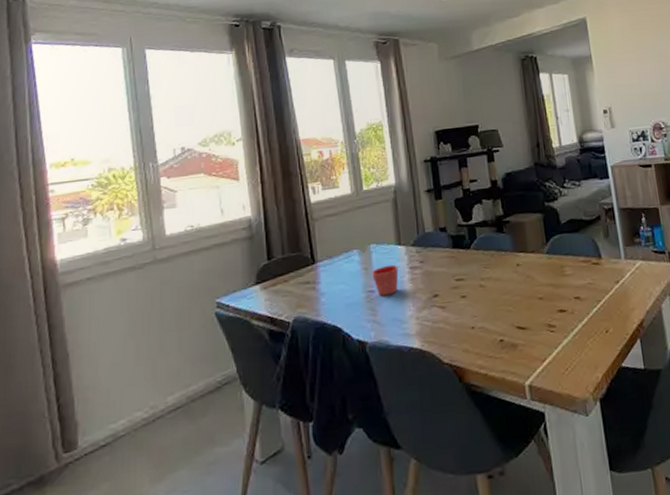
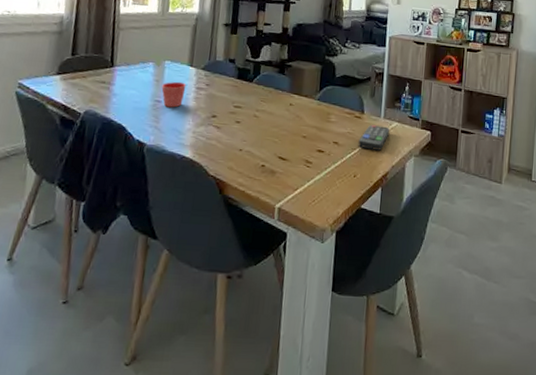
remote control: none [602,267,636,298] -> present [358,124,390,151]

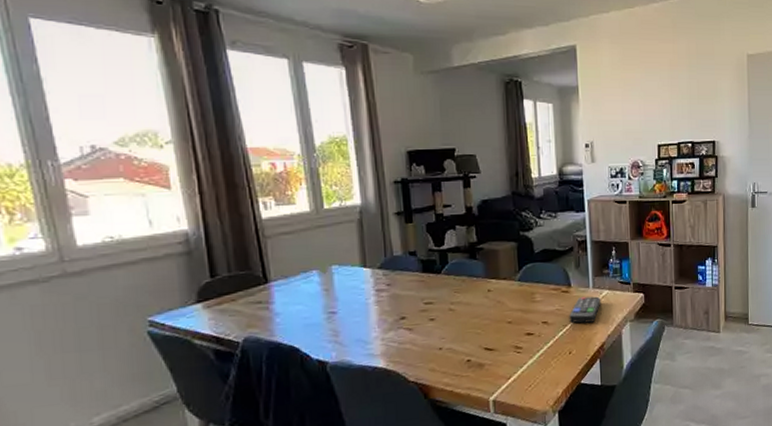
flower pot: present [161,81,186,108] -> none [333,286,364,318]

